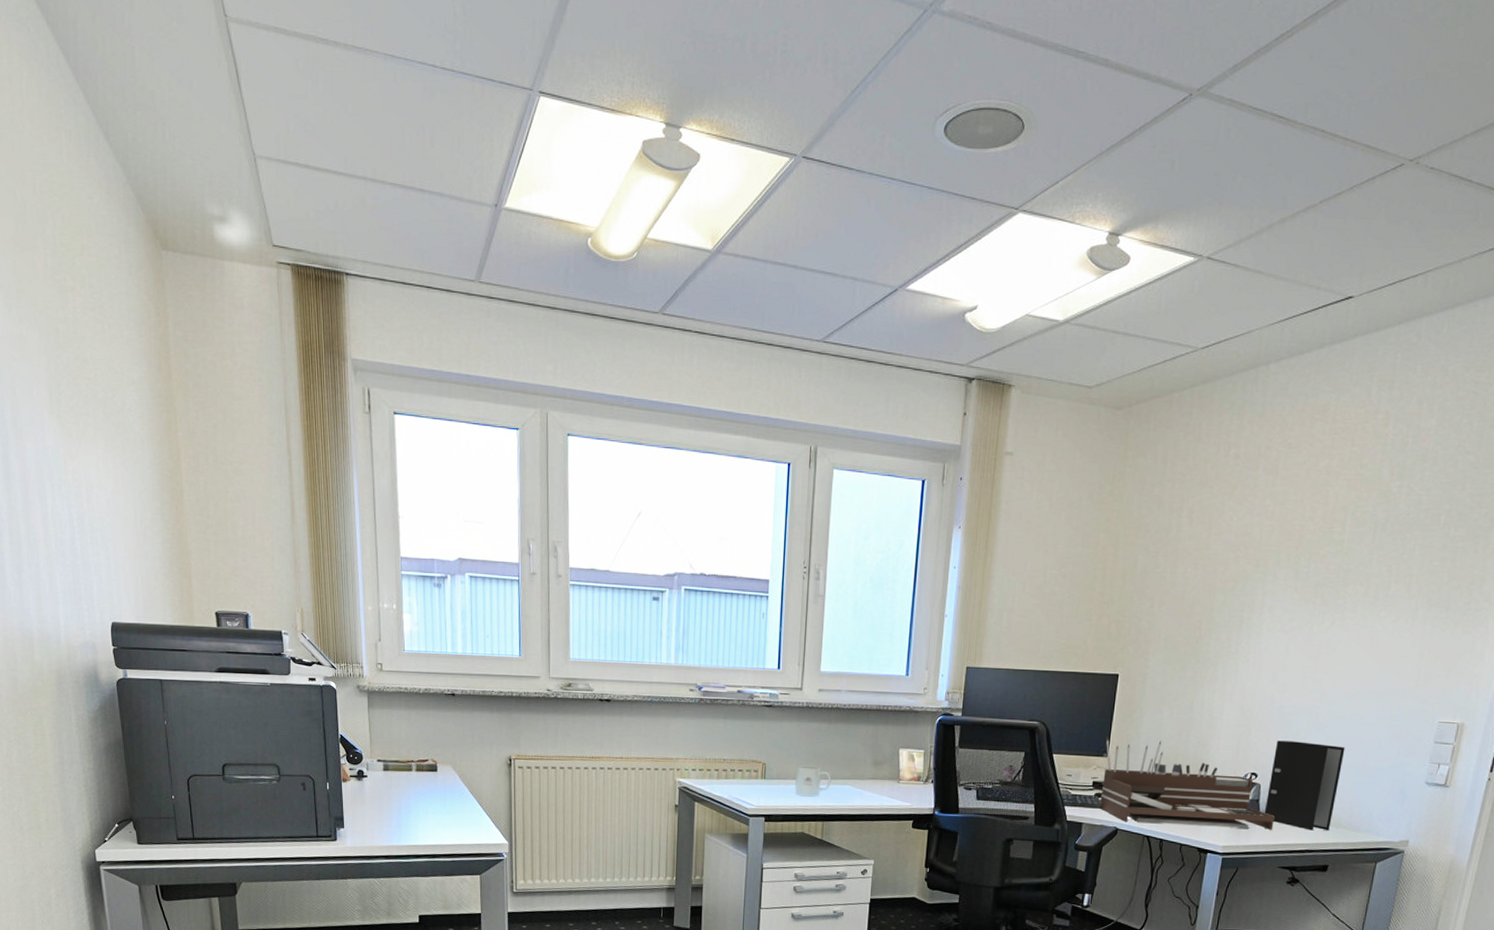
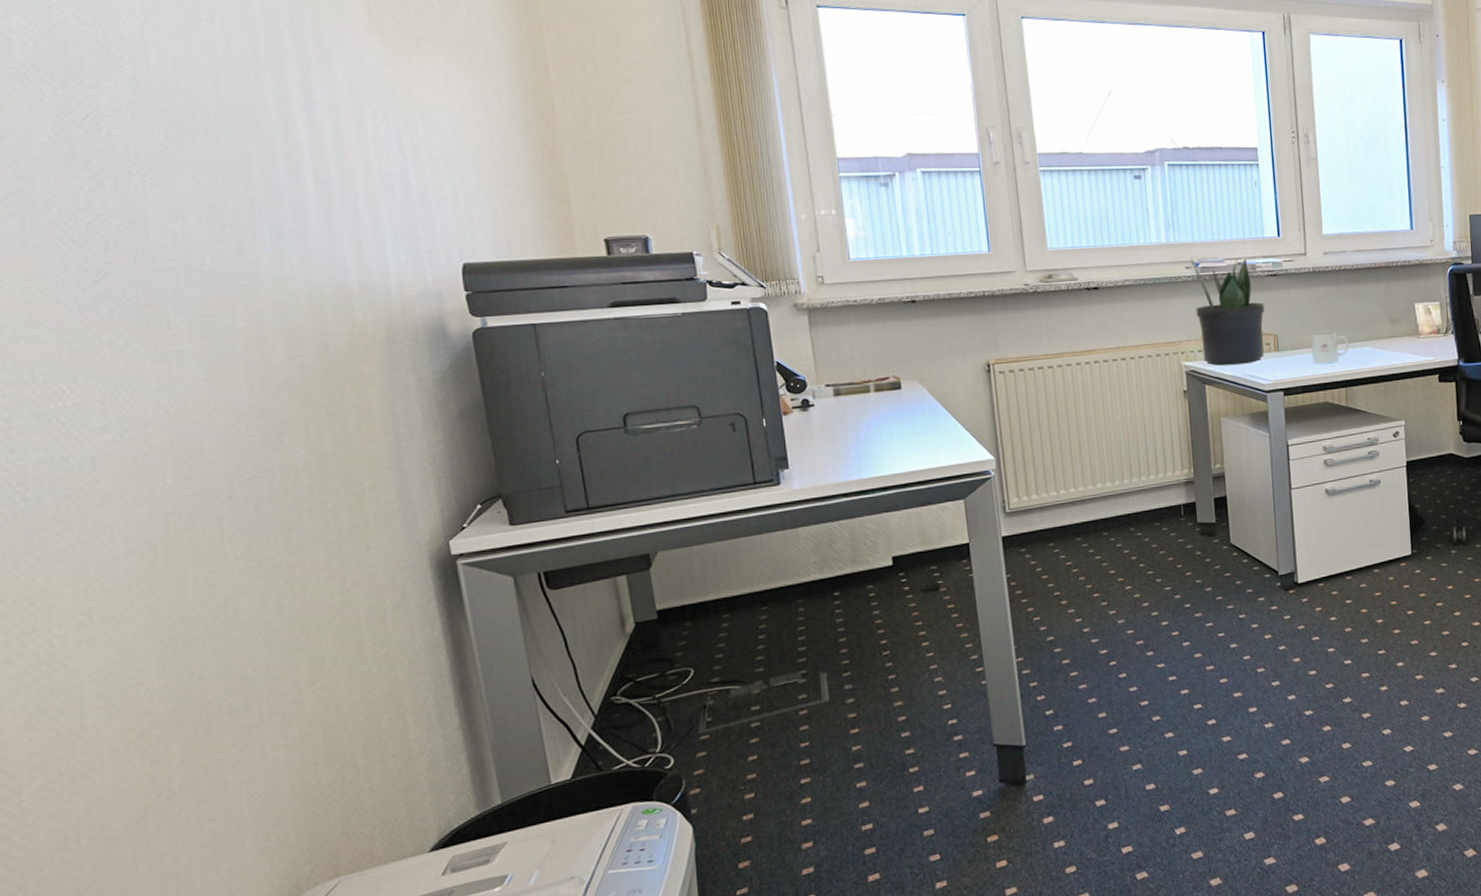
planter: none [694,682,757,788] -> present [1191,257,1264,367]

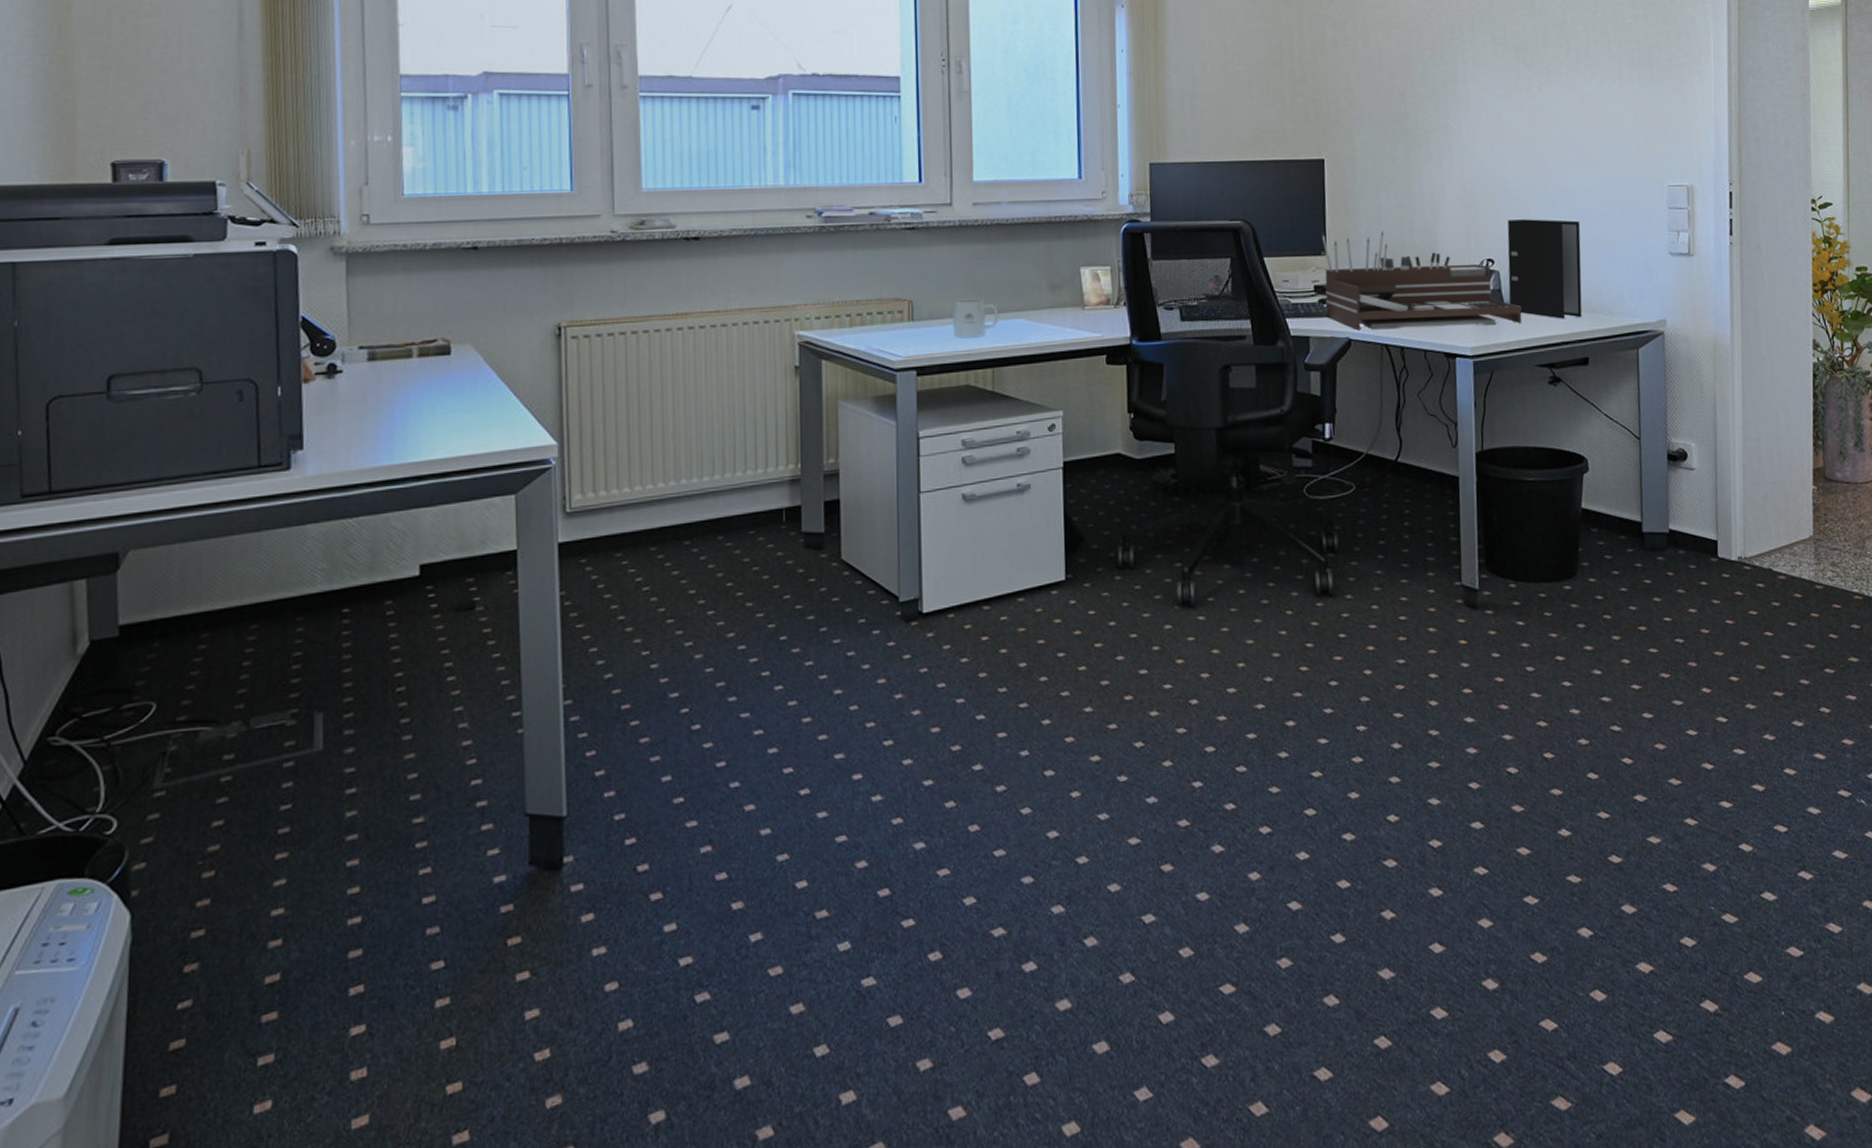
planter: present [1191,257,1264,367] -> none [813,206,898,338]

